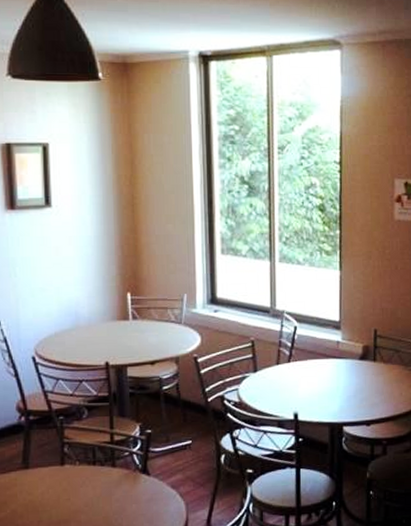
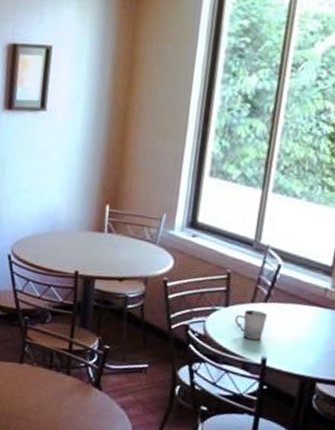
cup: none [264,370,292,399] -> present [234,309,267,341]

